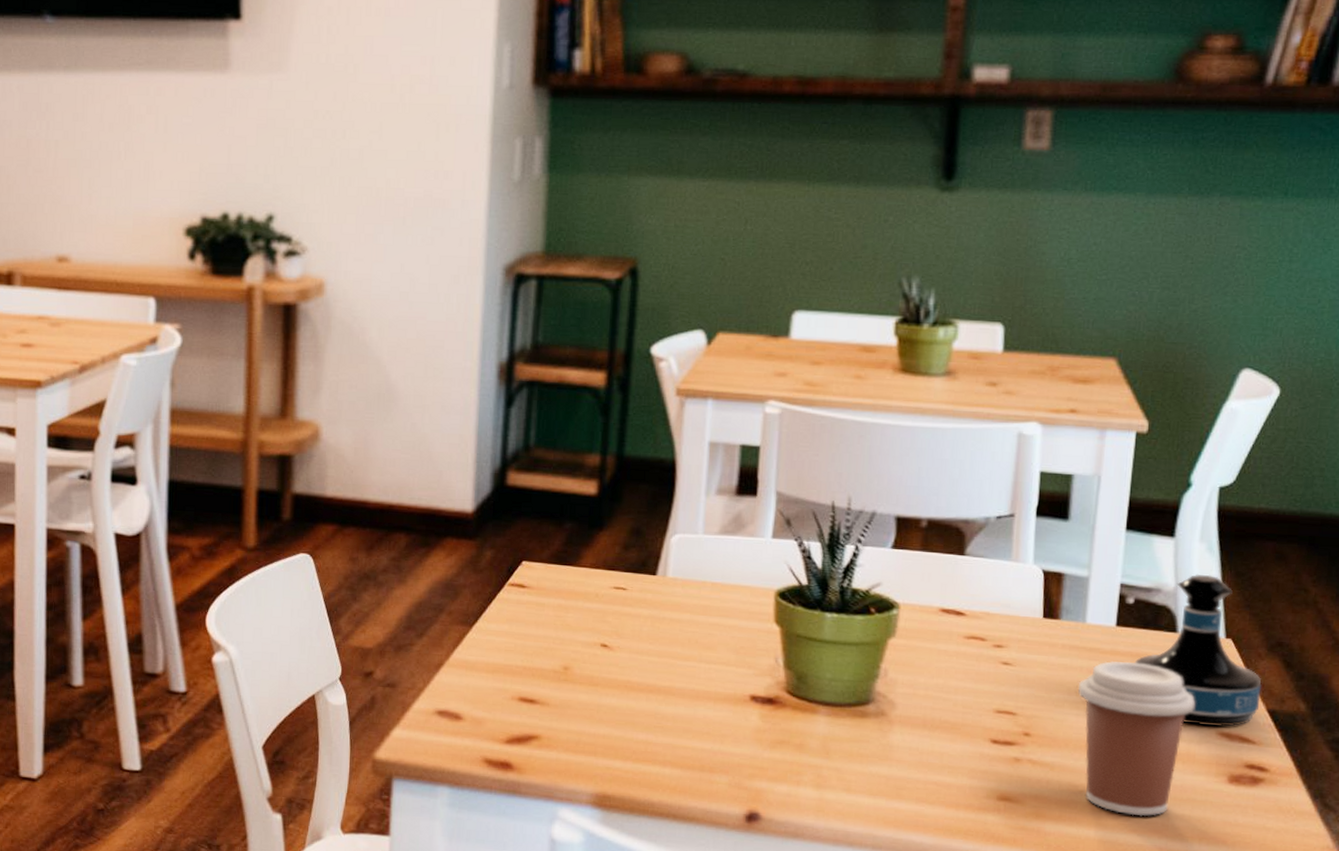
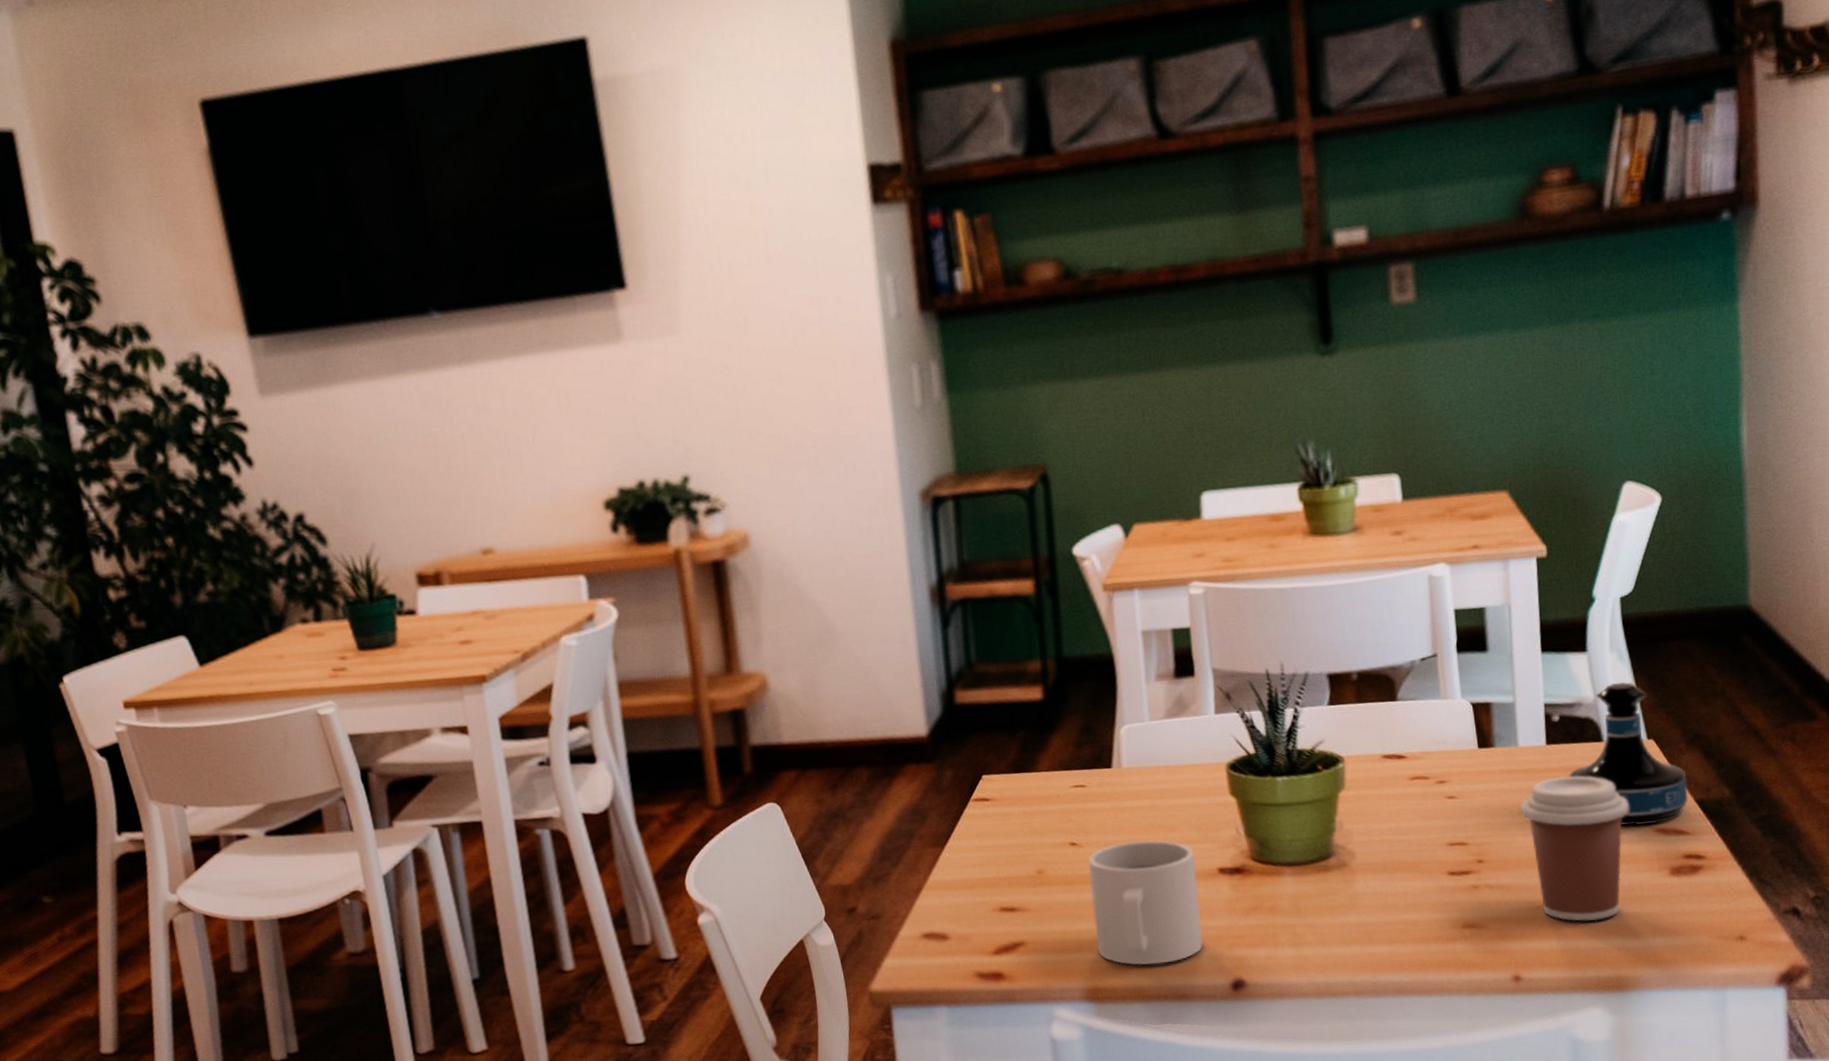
mug: none [612,652,729,783] -> present [1088,839,1203,966]

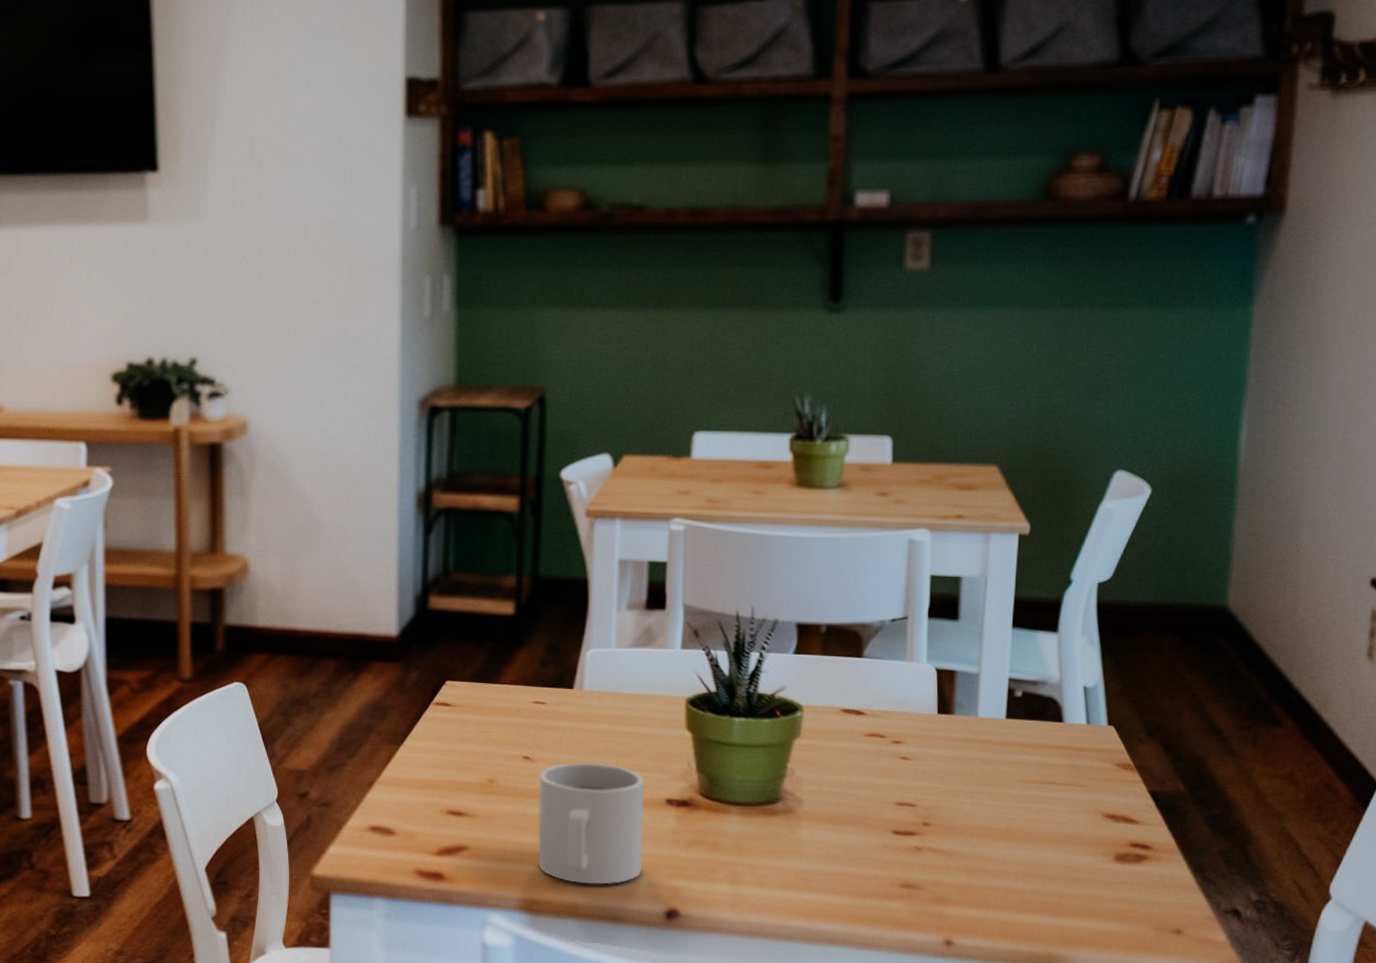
coffee cup: present [1520,776,1629,922] -> none [972,751,1081,897]
tequila bottle: present [1569,681,1688,827] -> none [1025,666,1143,810]

